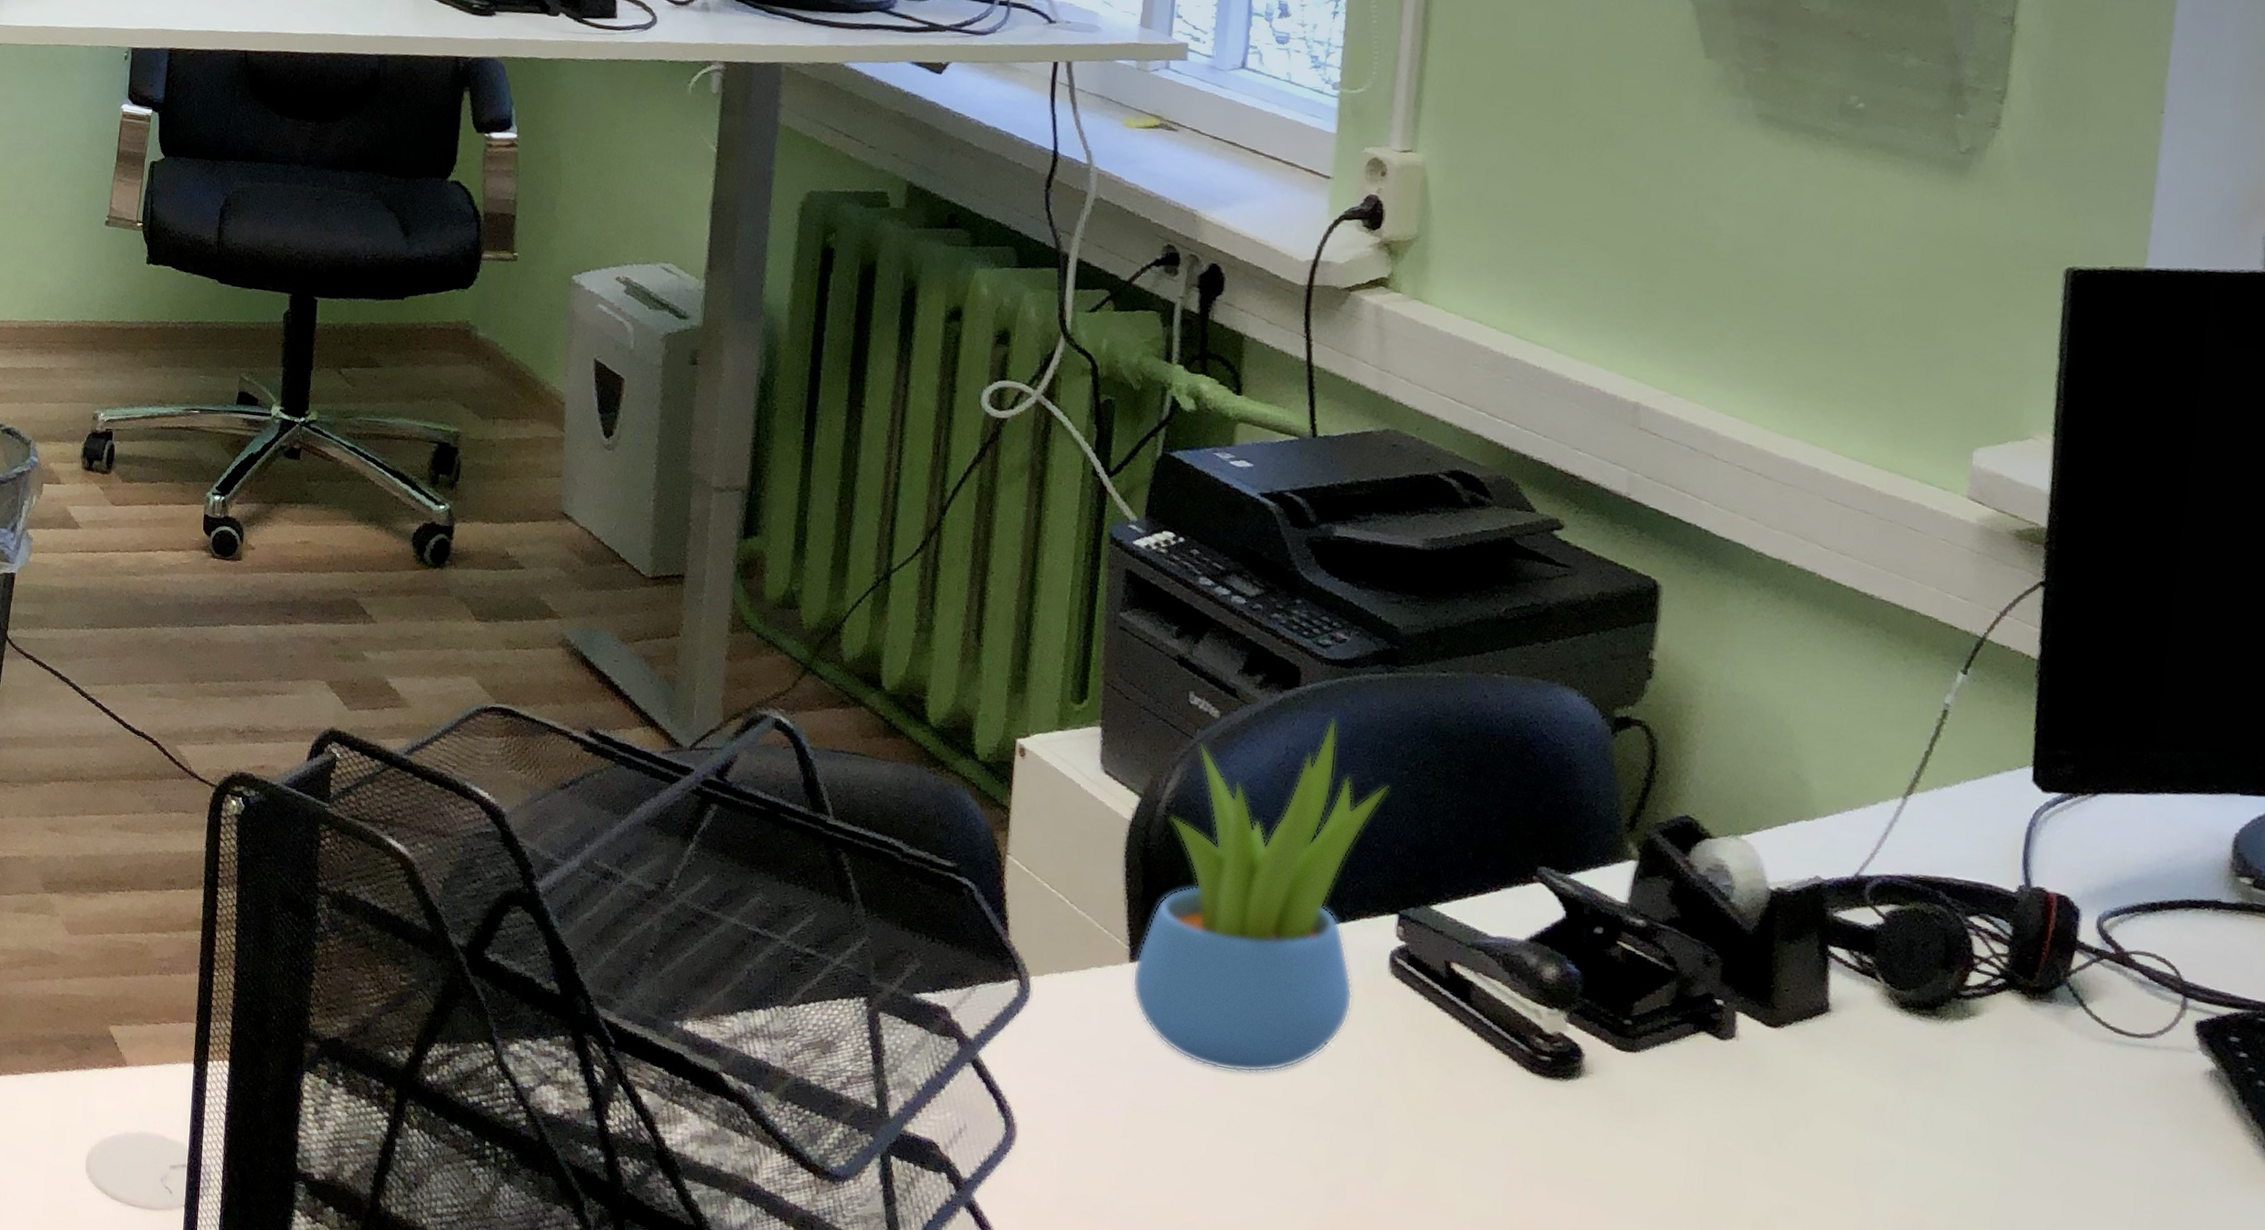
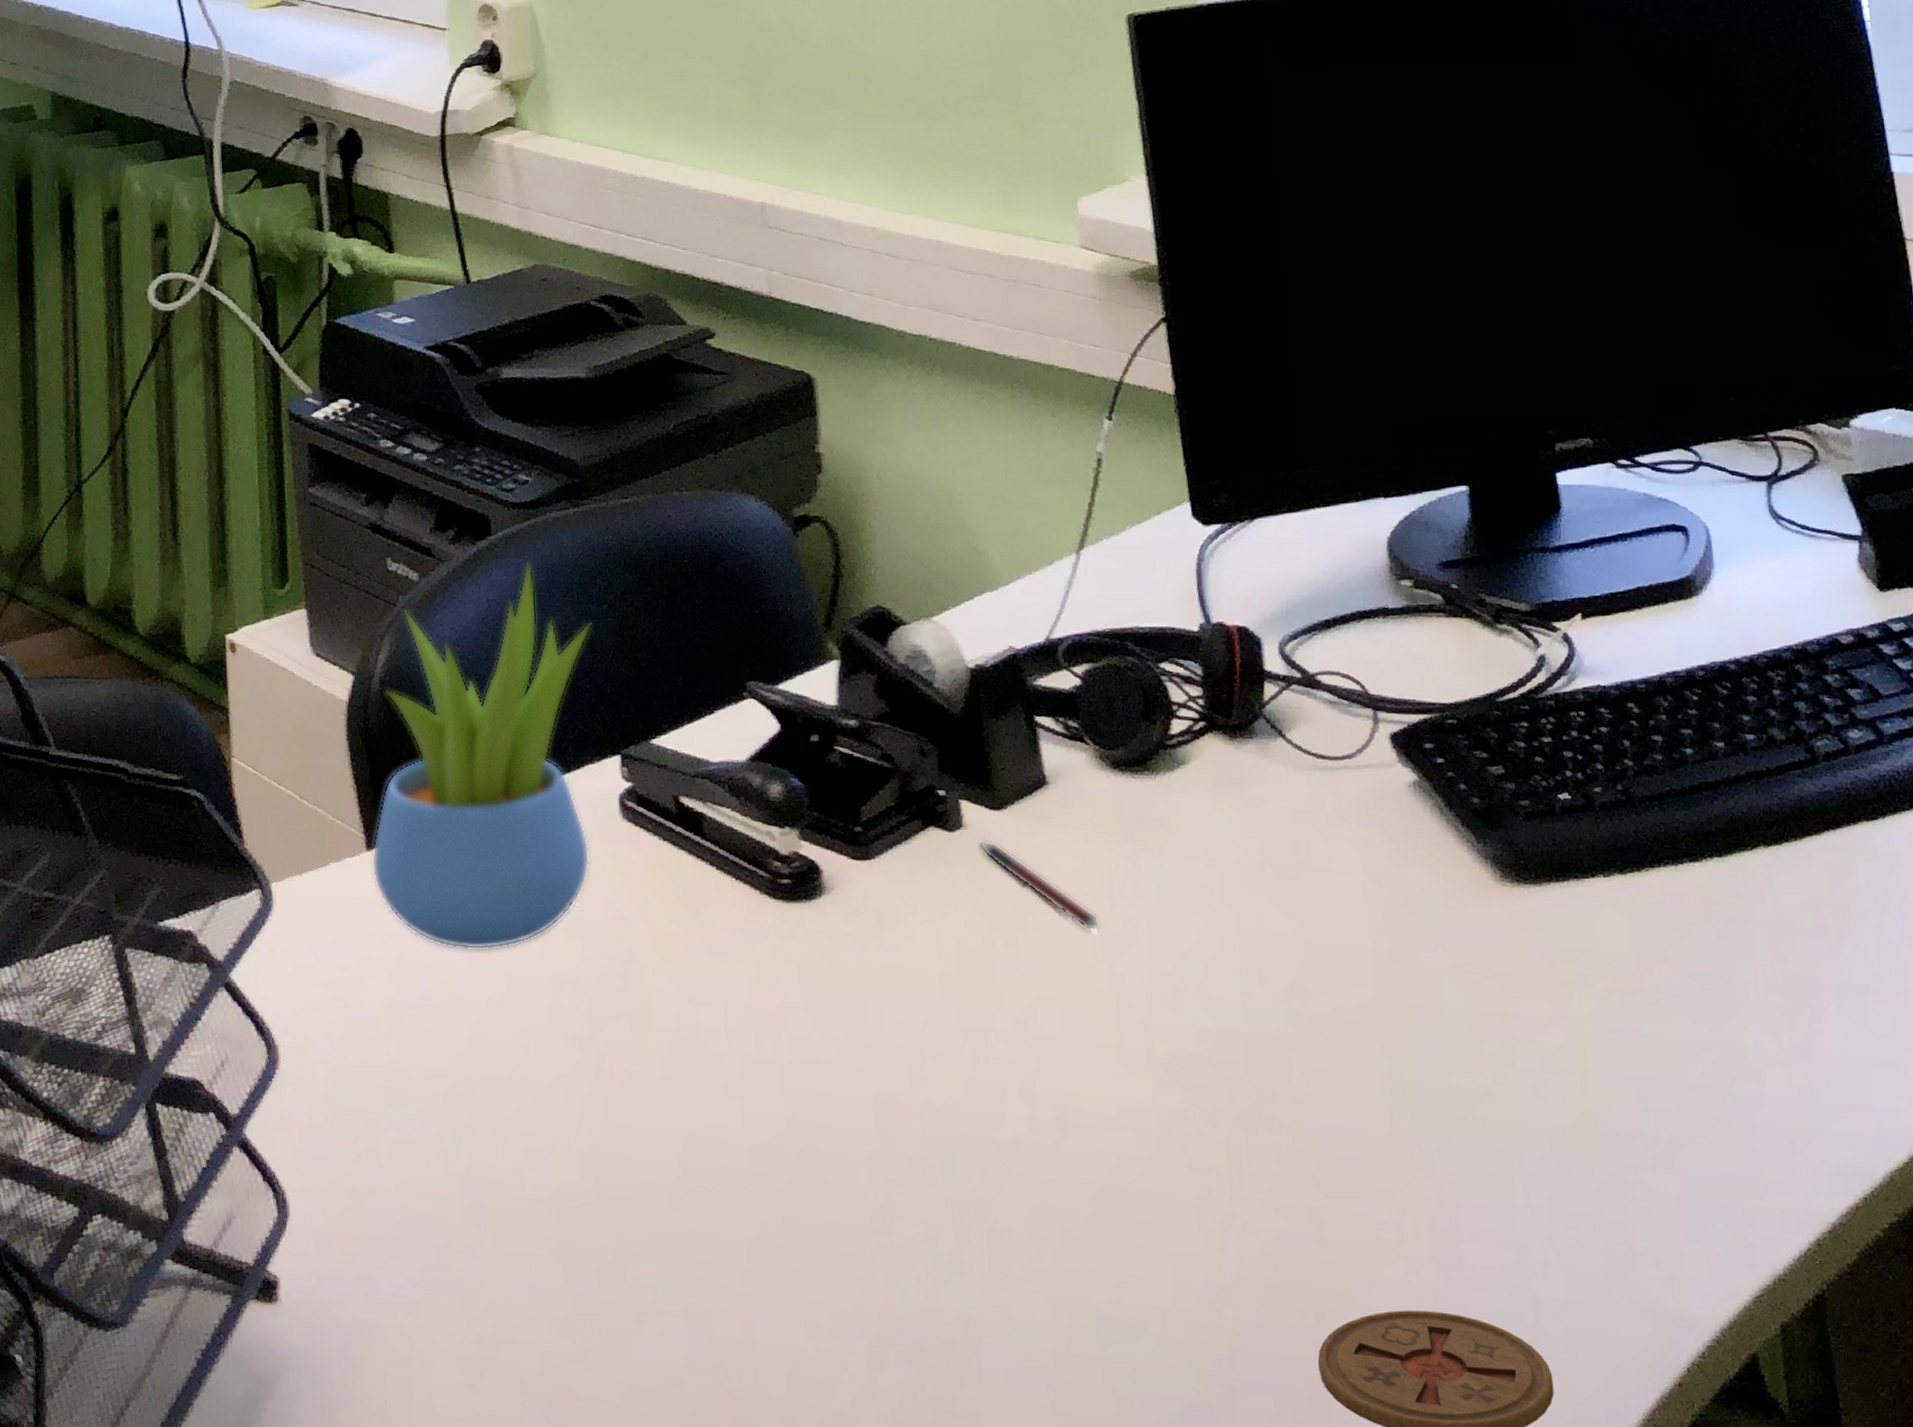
pen: none [1748,1052,1858,1155] -> present [978,839,1101,931]

